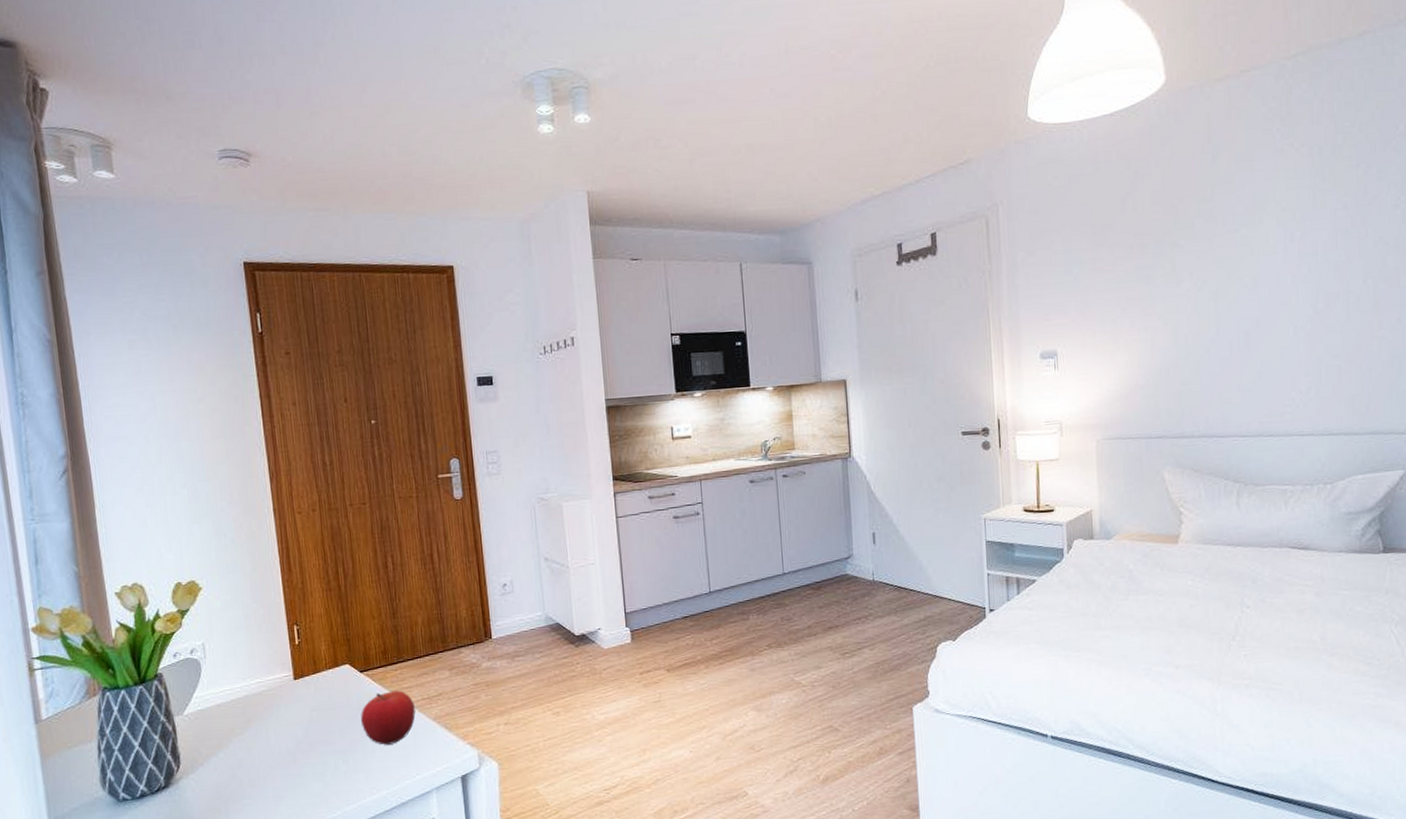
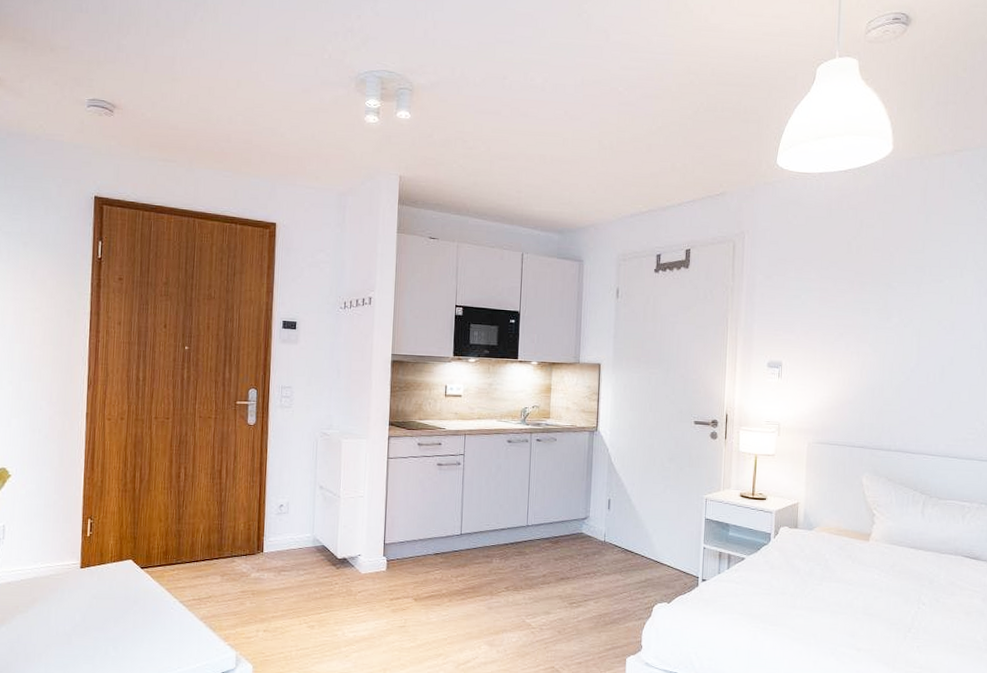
fruit: present [361,690,416,745] -> none [135,588,186,638]

